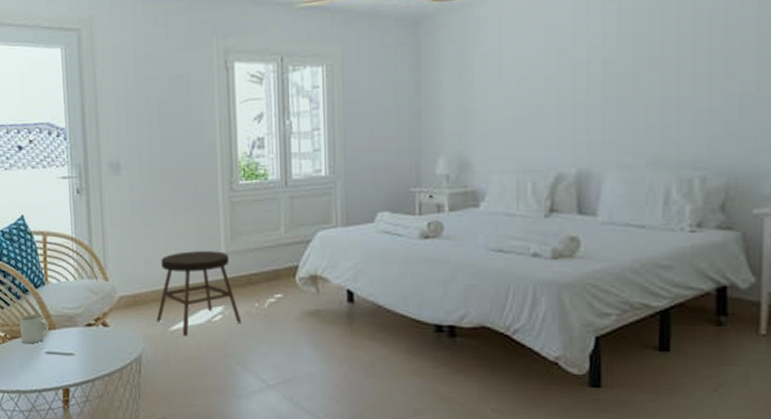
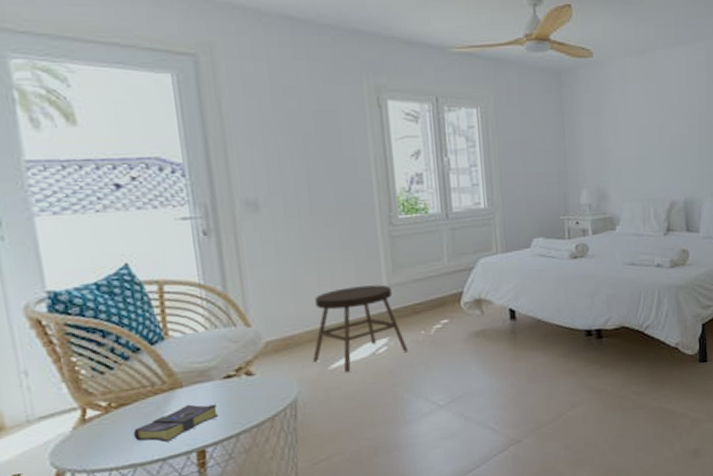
mug: present [19,313,50,344] -> none [128,372,174,410]
book: none [20,345,80,376] -> present [133,404,218,443]

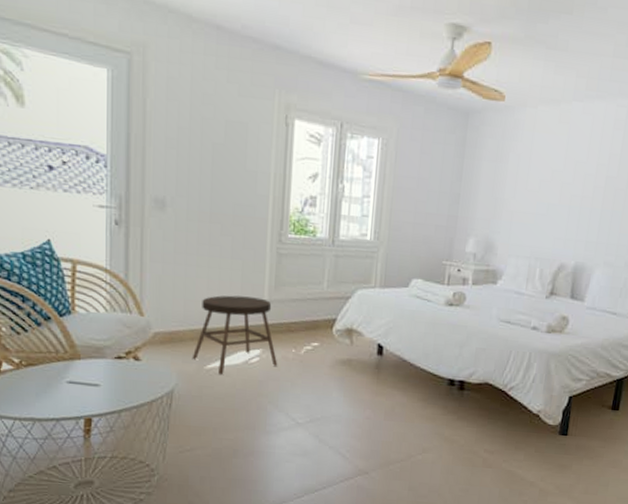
book: present [133,404,218,443] -> none [37,375,106,405]

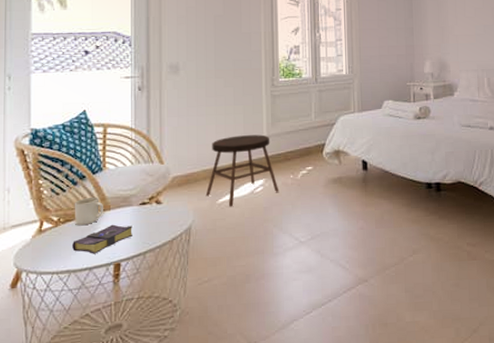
book: none [37,375,106,405] -> present [72,224,132,254]
mug: none [38,341,74,373] -> present [74,196,104,226]

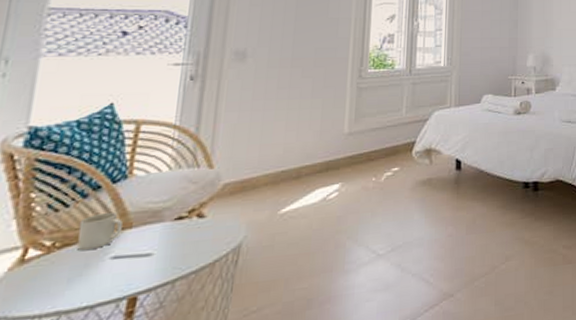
book: present [72,224,132,254] -> none [68,246,161,288]
stool: present [205,135,279,207] -> none [264,132,358,218]

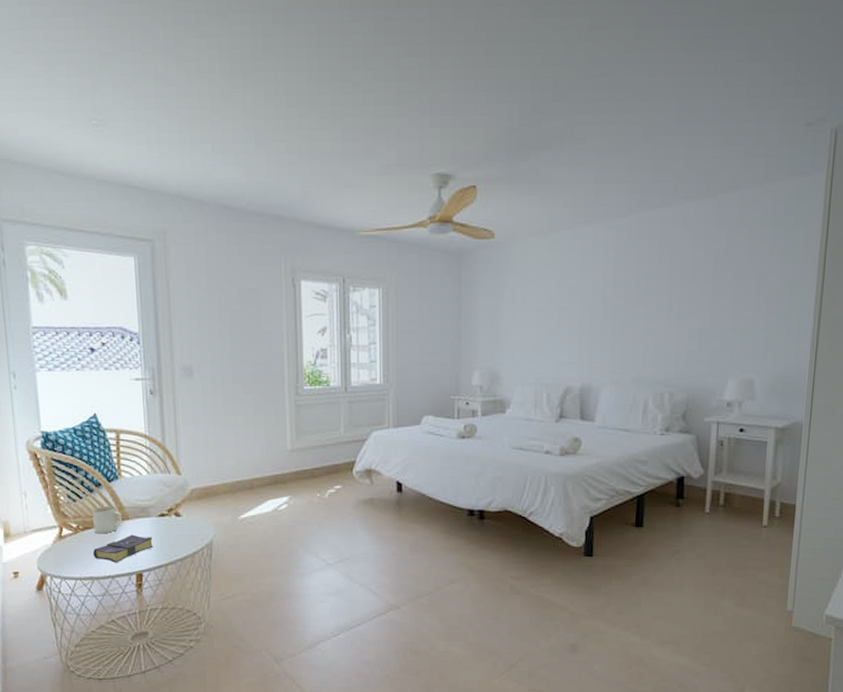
book: none [68,246,161,288] -> present [93,534,153,563]

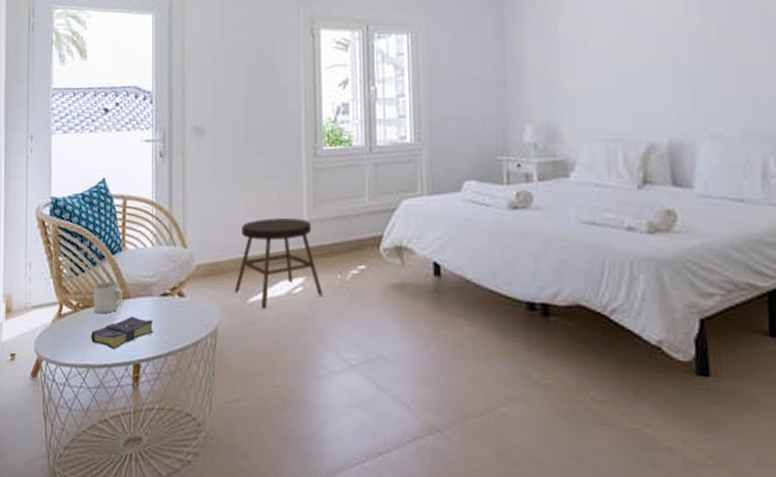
stool: none [226,448,305,524] -> present [234,218,323,310]

